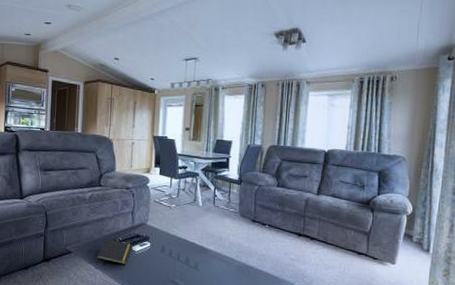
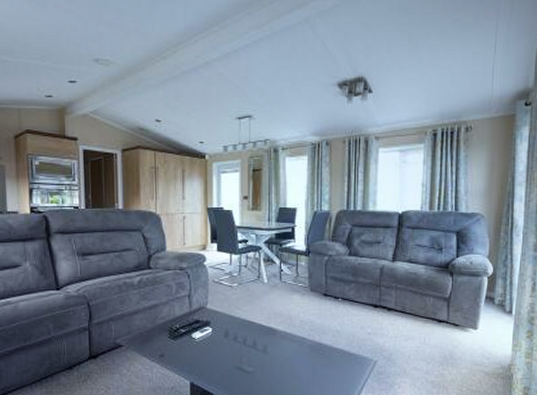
notepad: present [96,238,132,265] -> none [151,327,191,358]

